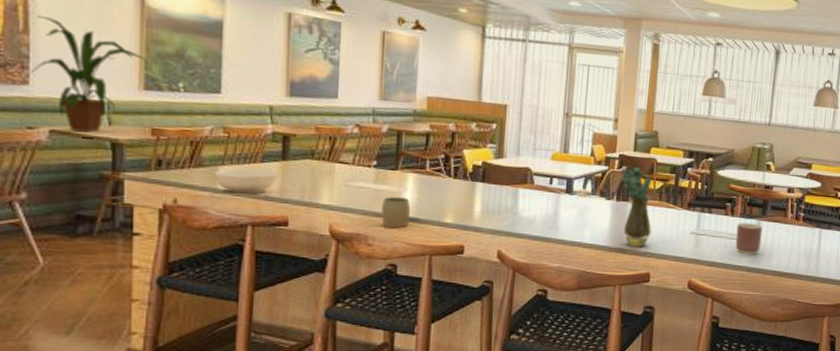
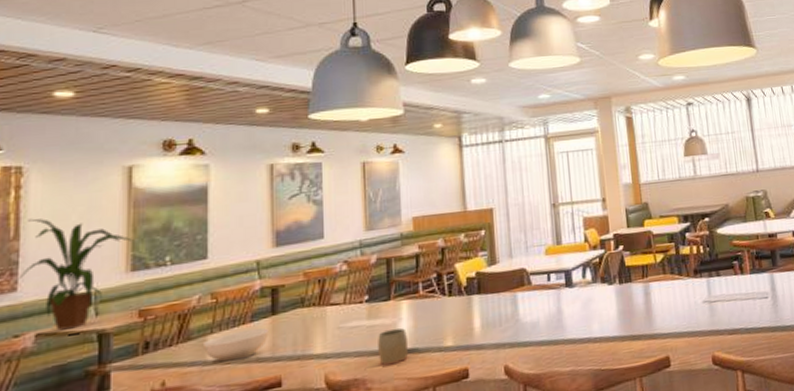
vase: present [620,162,652,247] -> none [618,241,662,331]
mug: present [735,223,763,254] -> none [749,277,780,313]

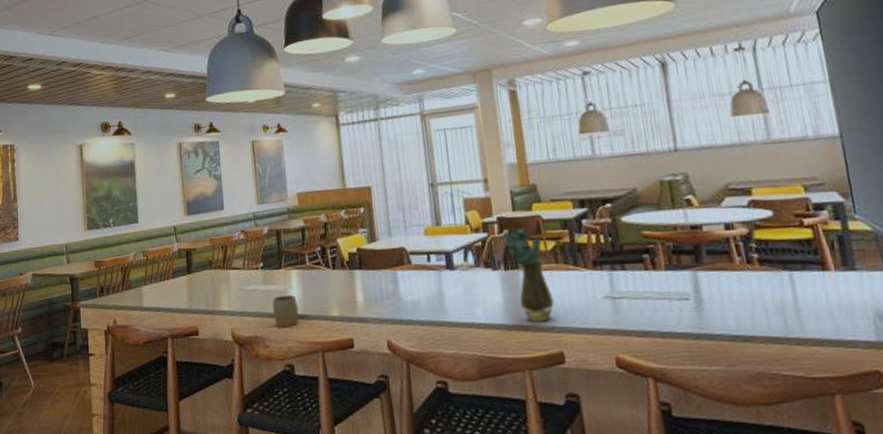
house plant: present [16,218,133,331] -> none [17,185,87,273]
bowl: present [202,328,269,363] -> none [139,283,187,309]
vase: none [618,241,662,331] -> present [503,225,555,322]

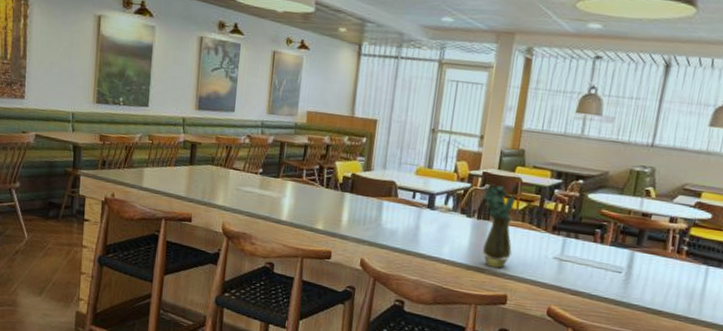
mug: present [272,295,299,327] -> none [263,202,289,230]

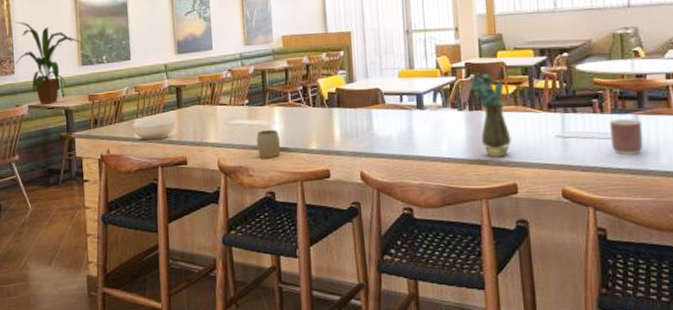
house plant: none [24,44,98,137] -> present [13,21,81,105]
bowl: none [140,170,187,193] -> present [131,117,176,141]
mug: none [263,202,289,230] -> present [256,130,281,159]
mug: none [603,251,637,287] -> present [609,119,644,154]

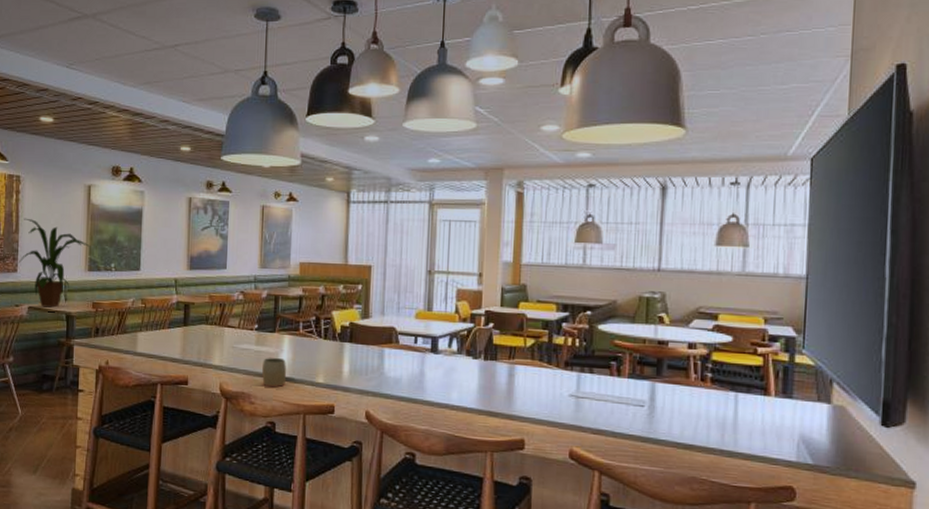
bowl: present [131,117,176,141] -> none [134,333,181,357]
vase: present [470,70,512,157] -> none [488,319,524,411]
mug: present [609,119,644,154] -> none [624,384,659,422]

